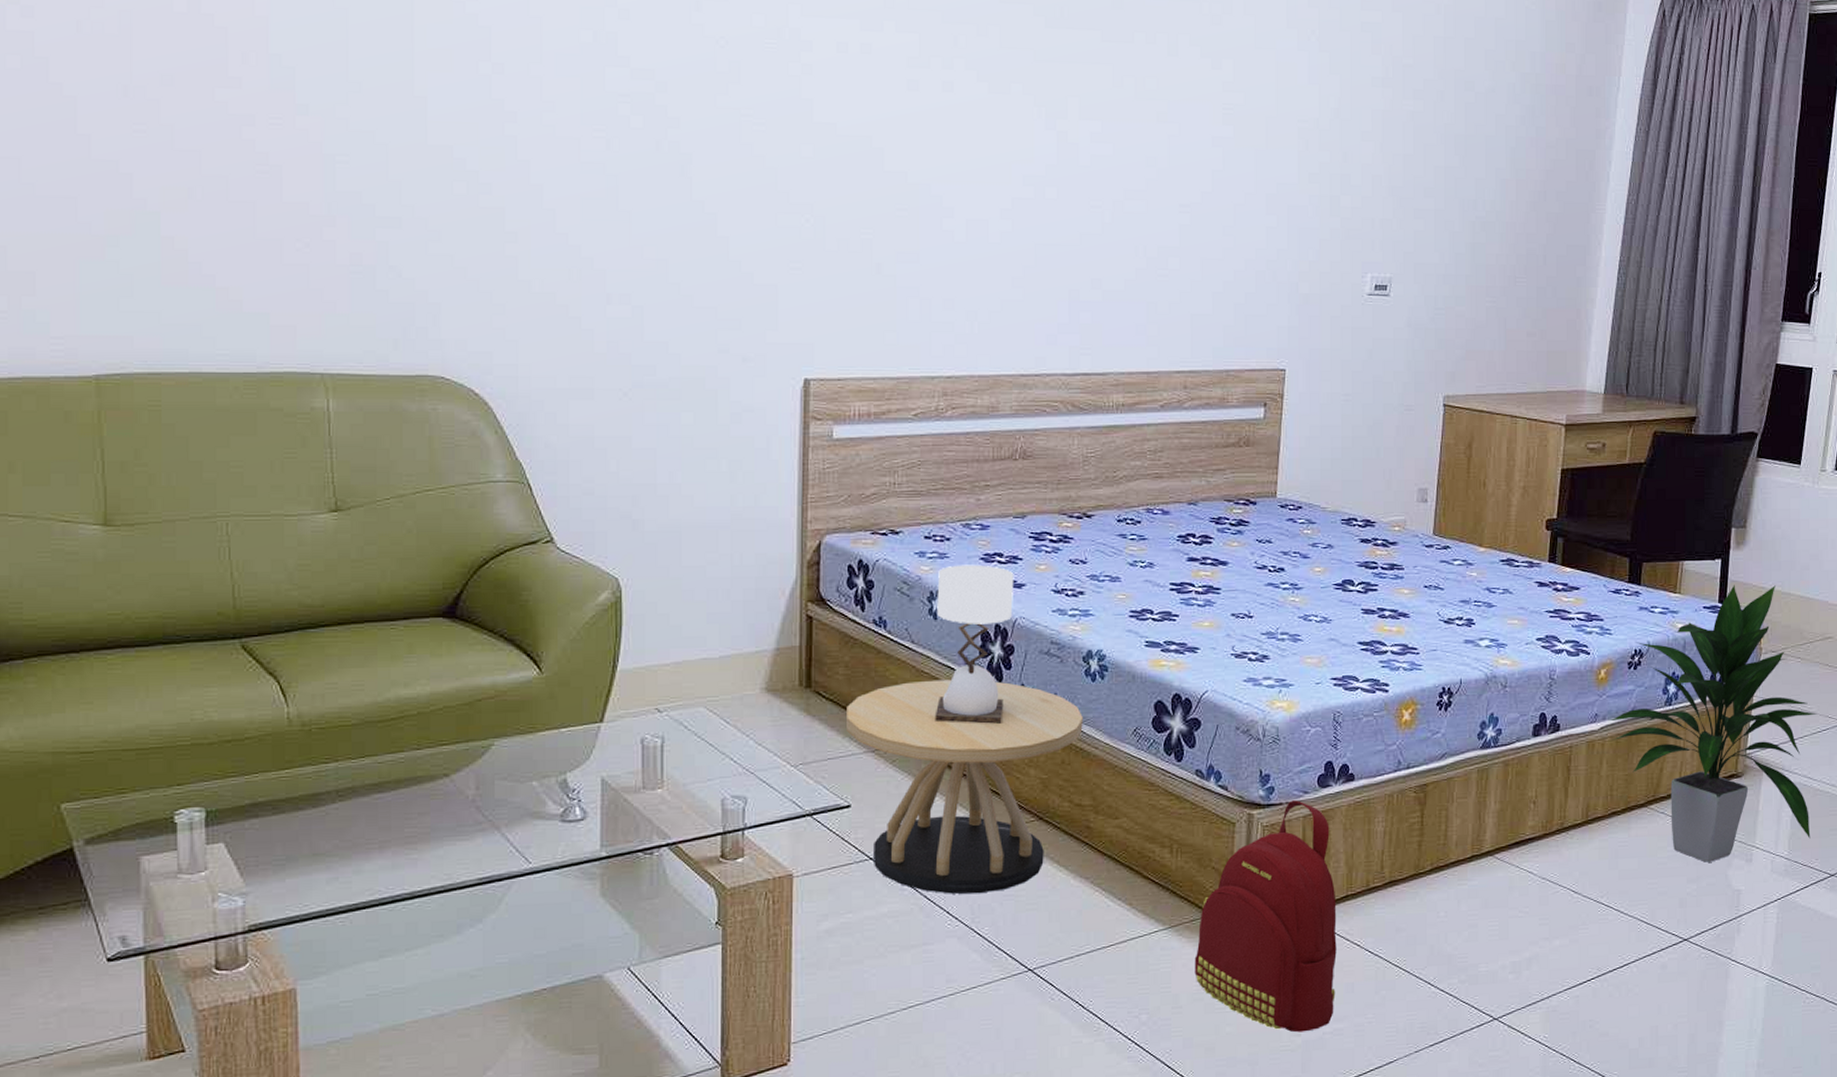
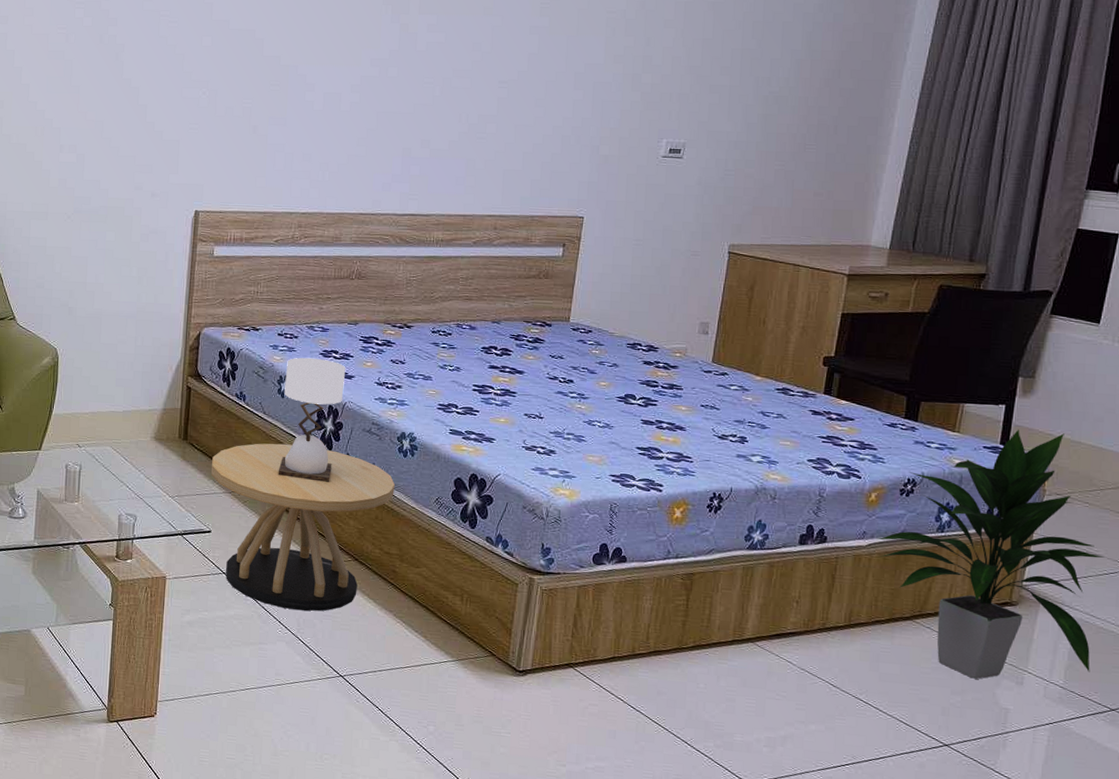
backpack: present [1194,800,1337,1033] -> none [476,572,604,764]

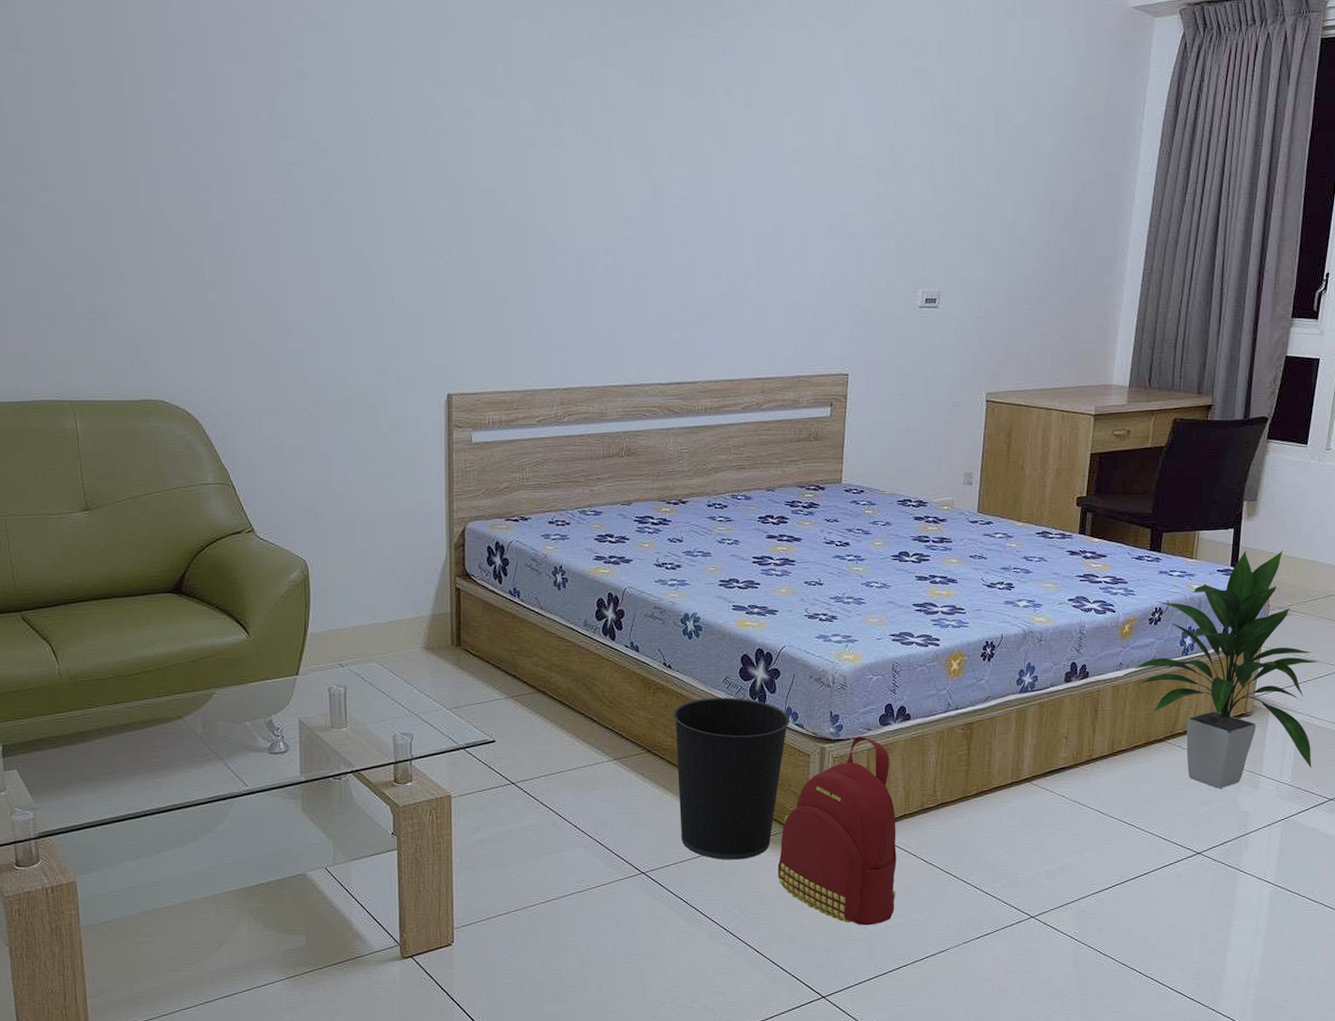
side table: present [211,357,395,611] -> none [490,544,682,812]
wastebasket: none [381,515,500,678] -> present [673,697,790,860]
backpack: none [476,572,604,764] -> present [778,736,897,926]

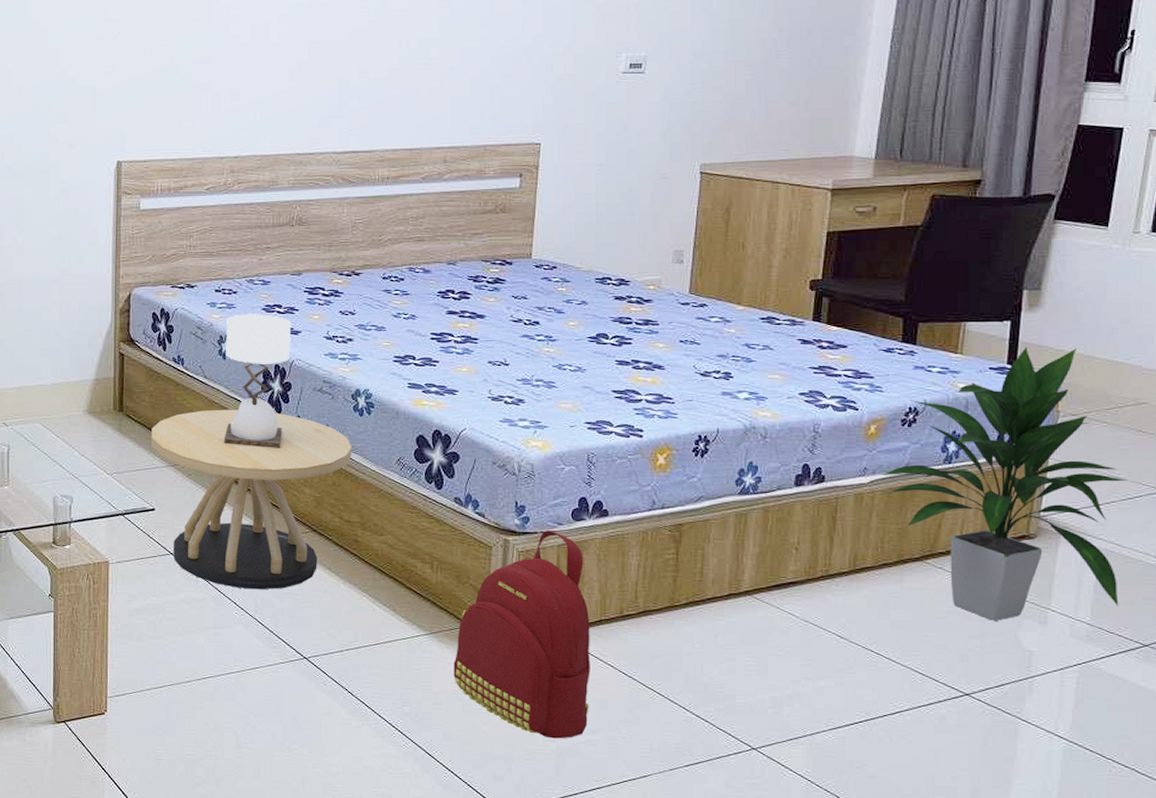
side table: none [490,544,682,812] -> present [151,314,352,590]
wastebasket: present [673,697,790,860] -> none [341,479,469,653]

